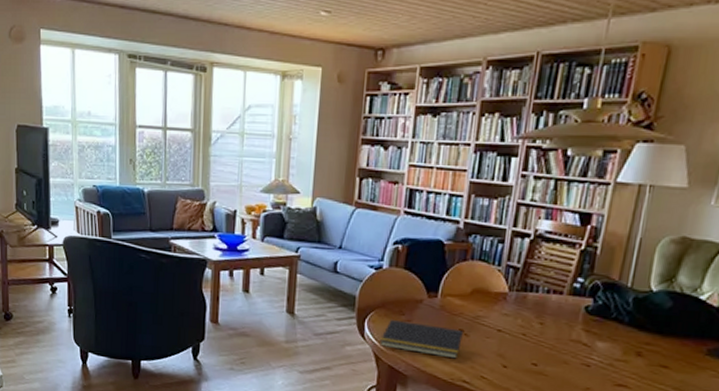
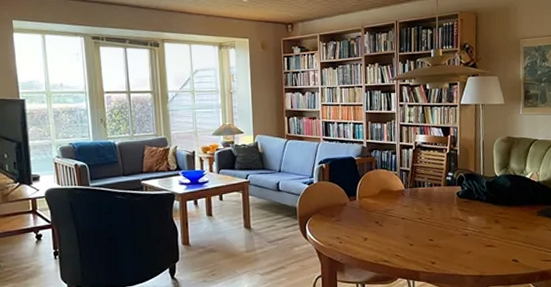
notepad: present [379,319,463,359] -> none [319,221,379,245]

